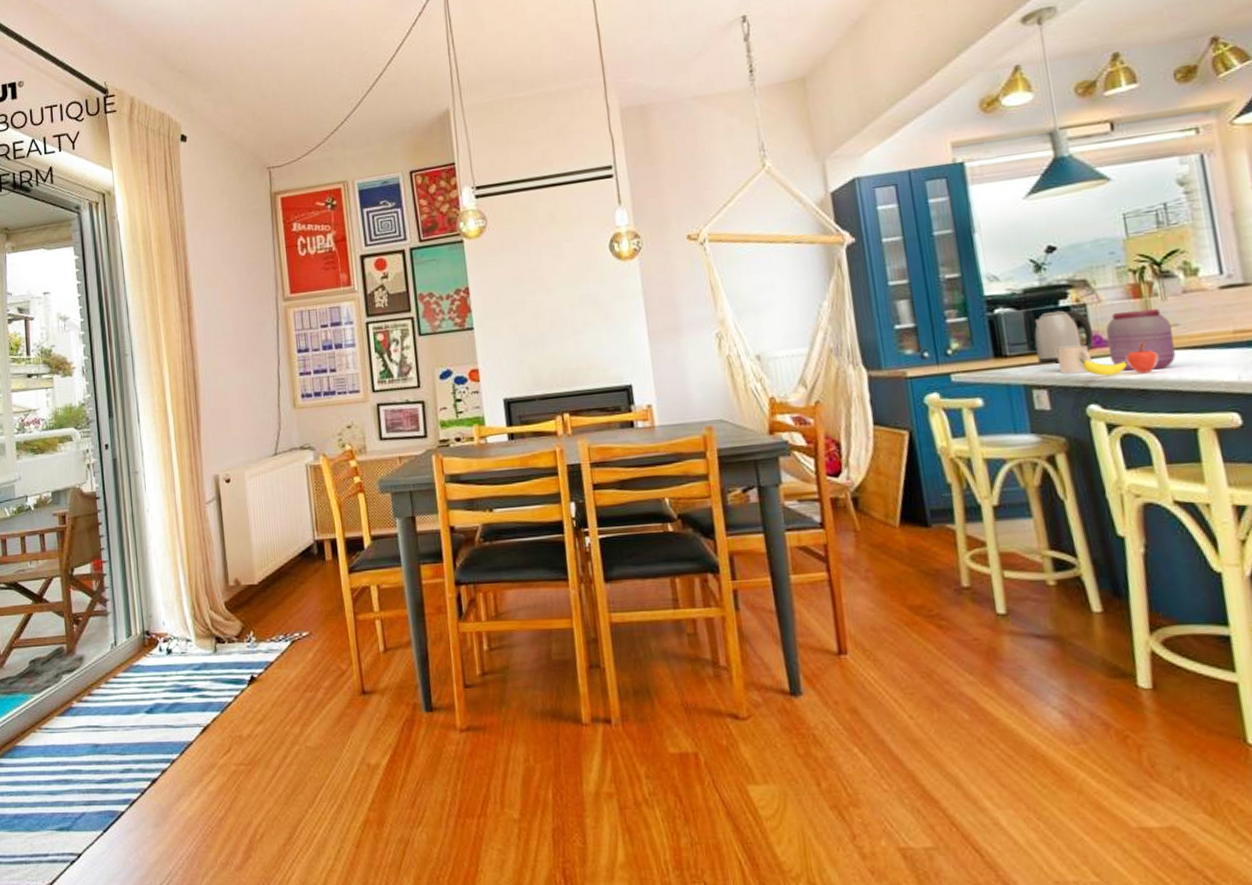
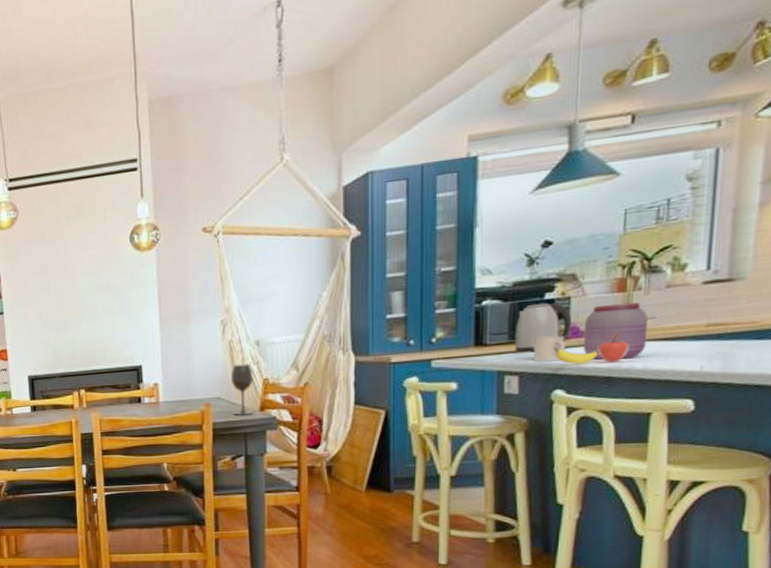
wine glass: none [732,381,763,440] -> present [230,363,254,416]

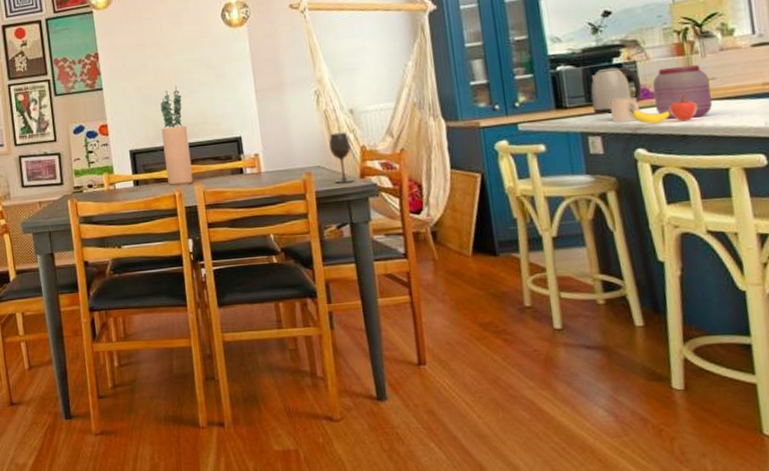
vase: none [61,311,91,413] -> present [160,86,194,187]

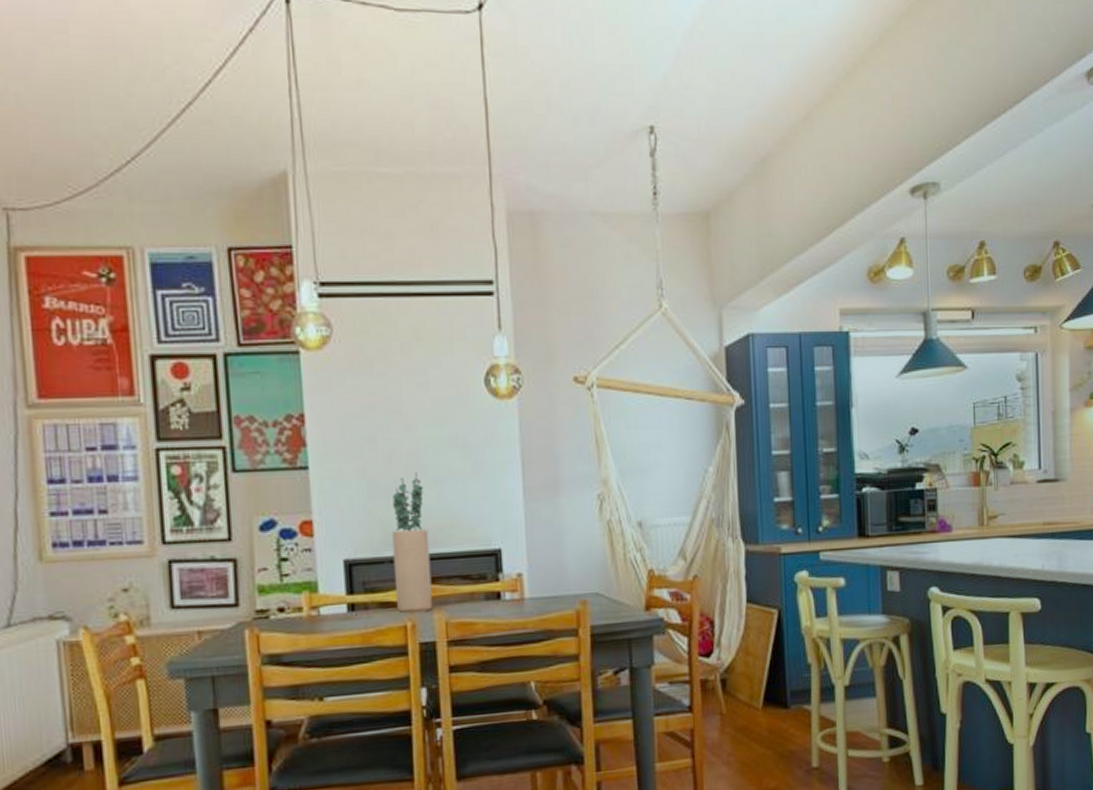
wine glass: present [329,132,355,184] -> none [610,550,638,617]
kettle: present [590,67,642,115] -> none [893,493,939,546]
mug: present [610,97,640,123] -> none [910,529,937,557]
fruit: present [628,93,697,124] -> none [926,528,987,560]
jar: present [653,64,712,120] -> none [950,497,1000,557]

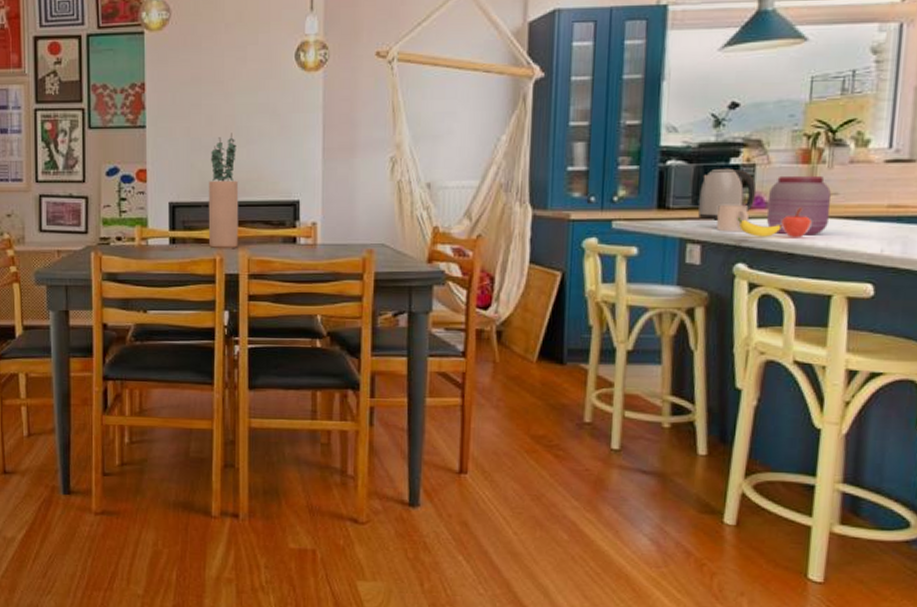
kettle: none [893,493,939,546] -> present [698,168,756,220]
mug: none [910,529,937,557] -> present [717,205,750,232]
fruit: none [926,528,987,560] -> present [737,207,812,238]
jar: none [950,497,1000,557] -> present [766,175,831,235]

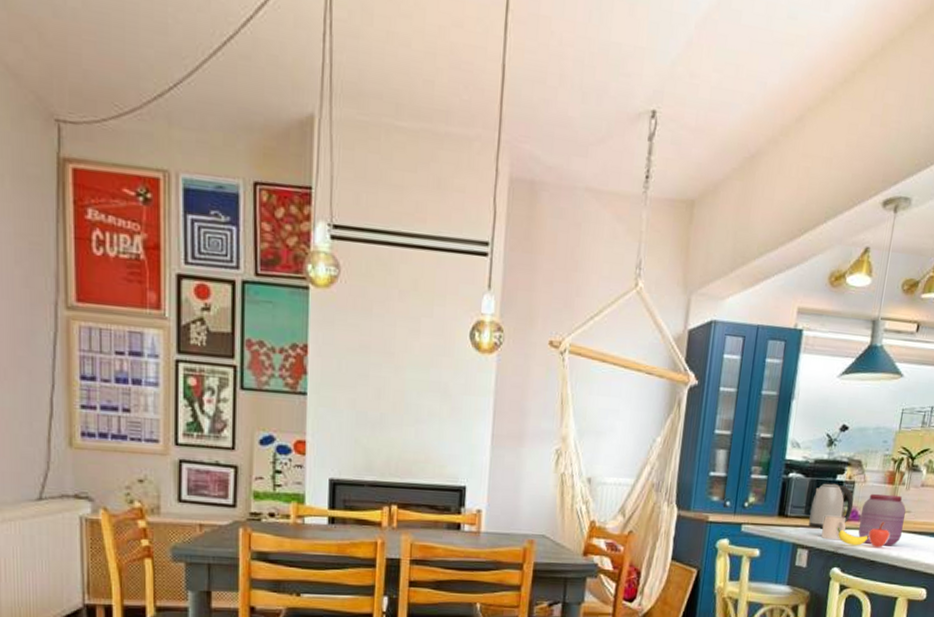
vase: present [208,133,239,249] -> none [370,409,405,533]

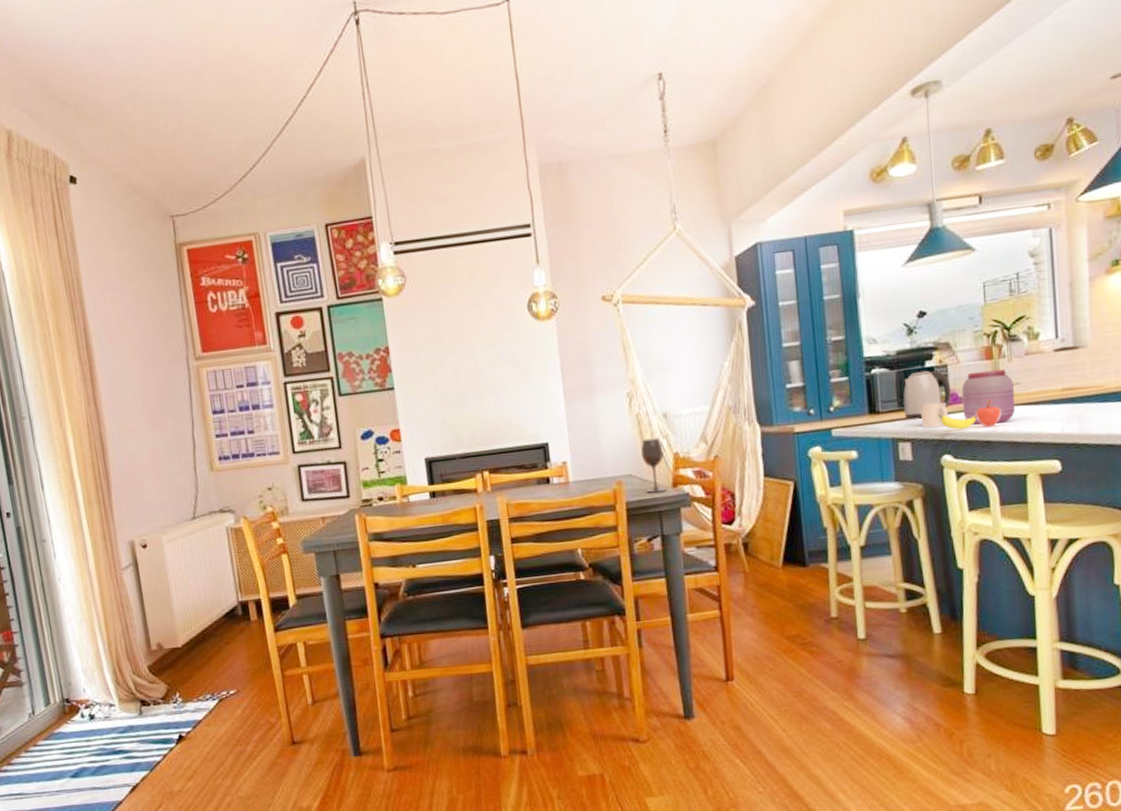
wine glass: none [556,501,582,558] -> present [641,437,667,493]

